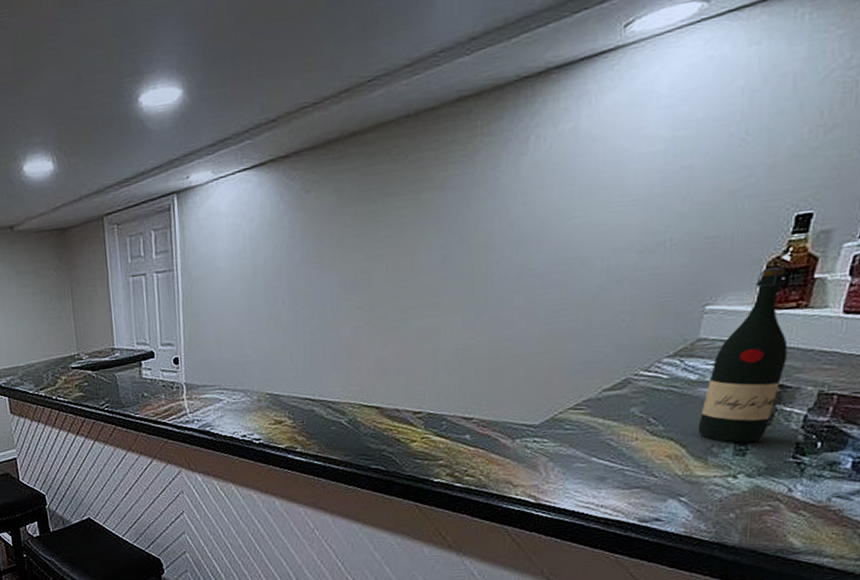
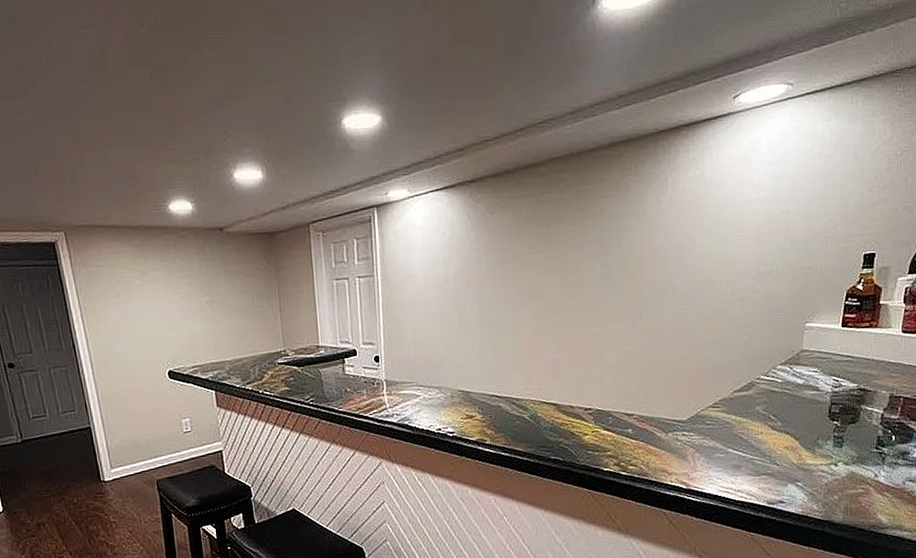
wine bottle: present [698,267,788,443] -> none [806,294,866,436]

